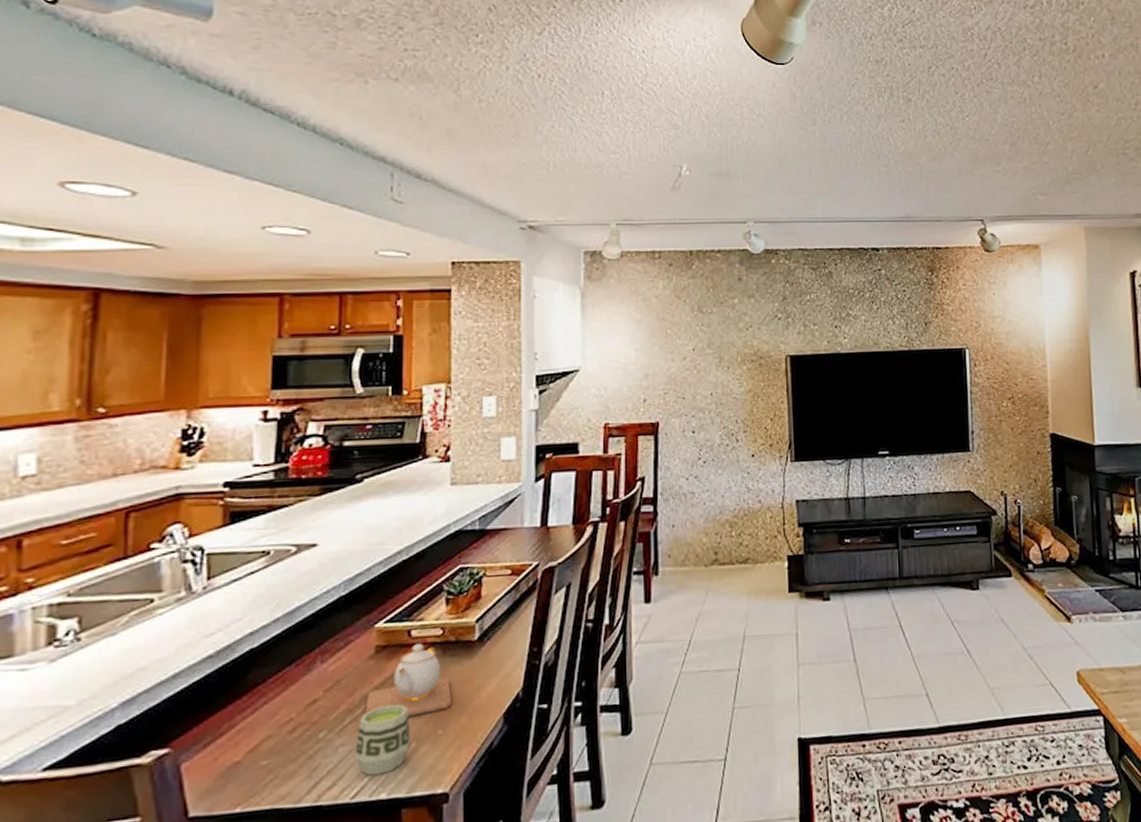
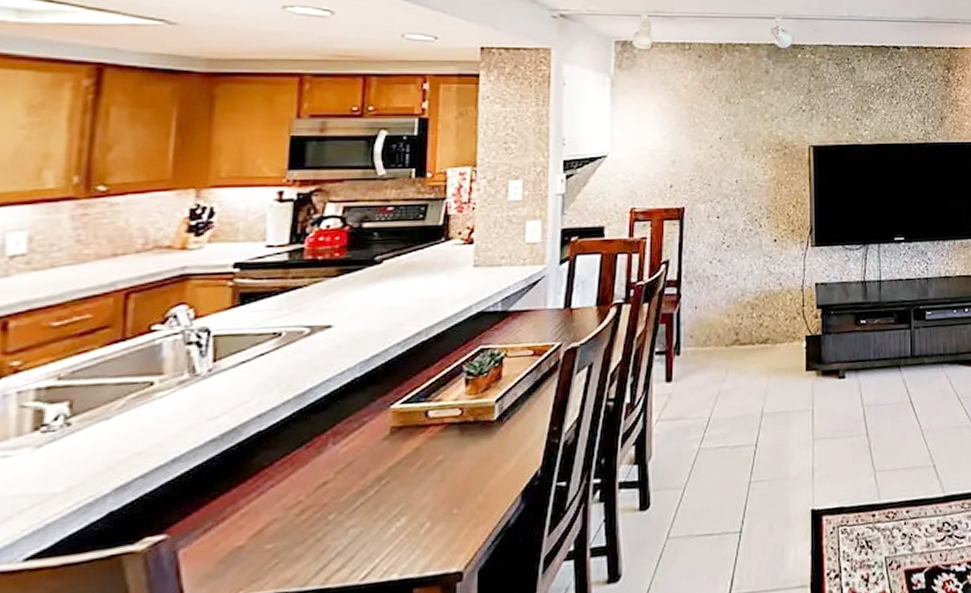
cup: present [355,704,411,776] -> none [366,485,426,557]
teapot: present [365,643,452,717] -> none [378,423,469,497]

